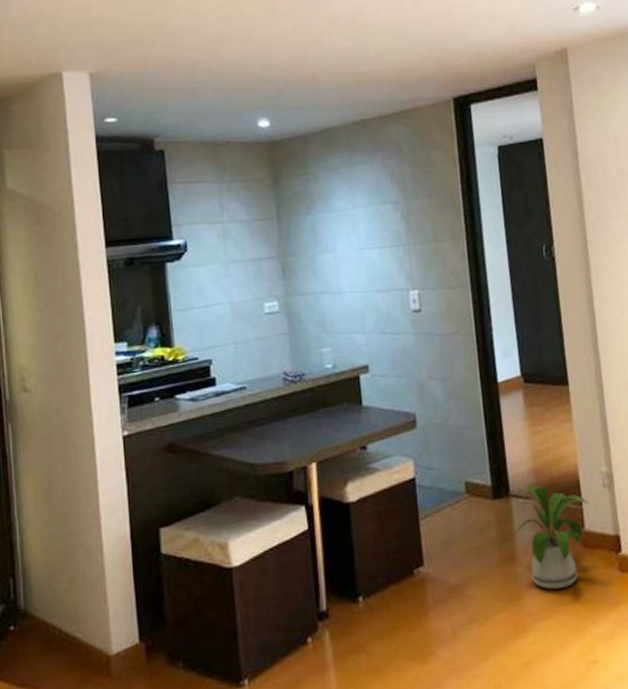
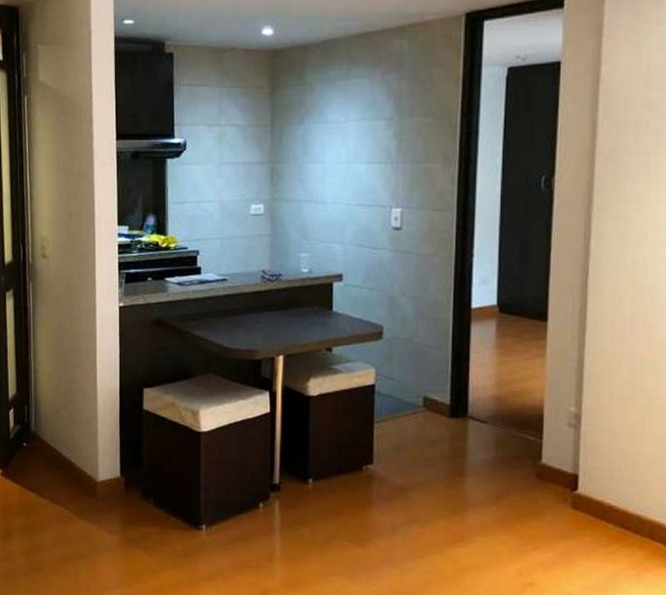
house plant: present [513,485,589,590] -> none [467,411,550,512]

